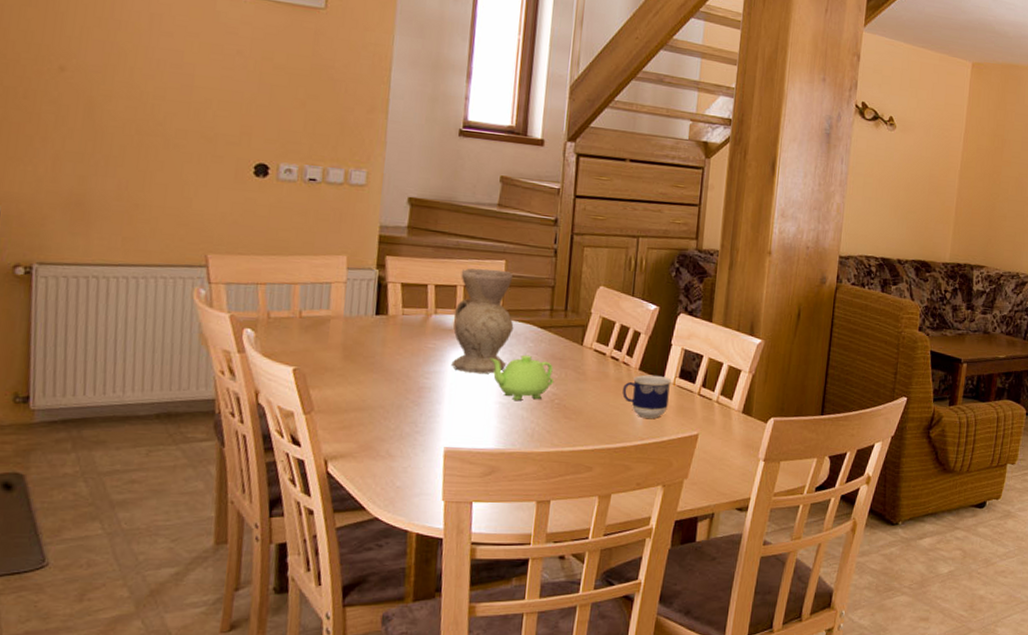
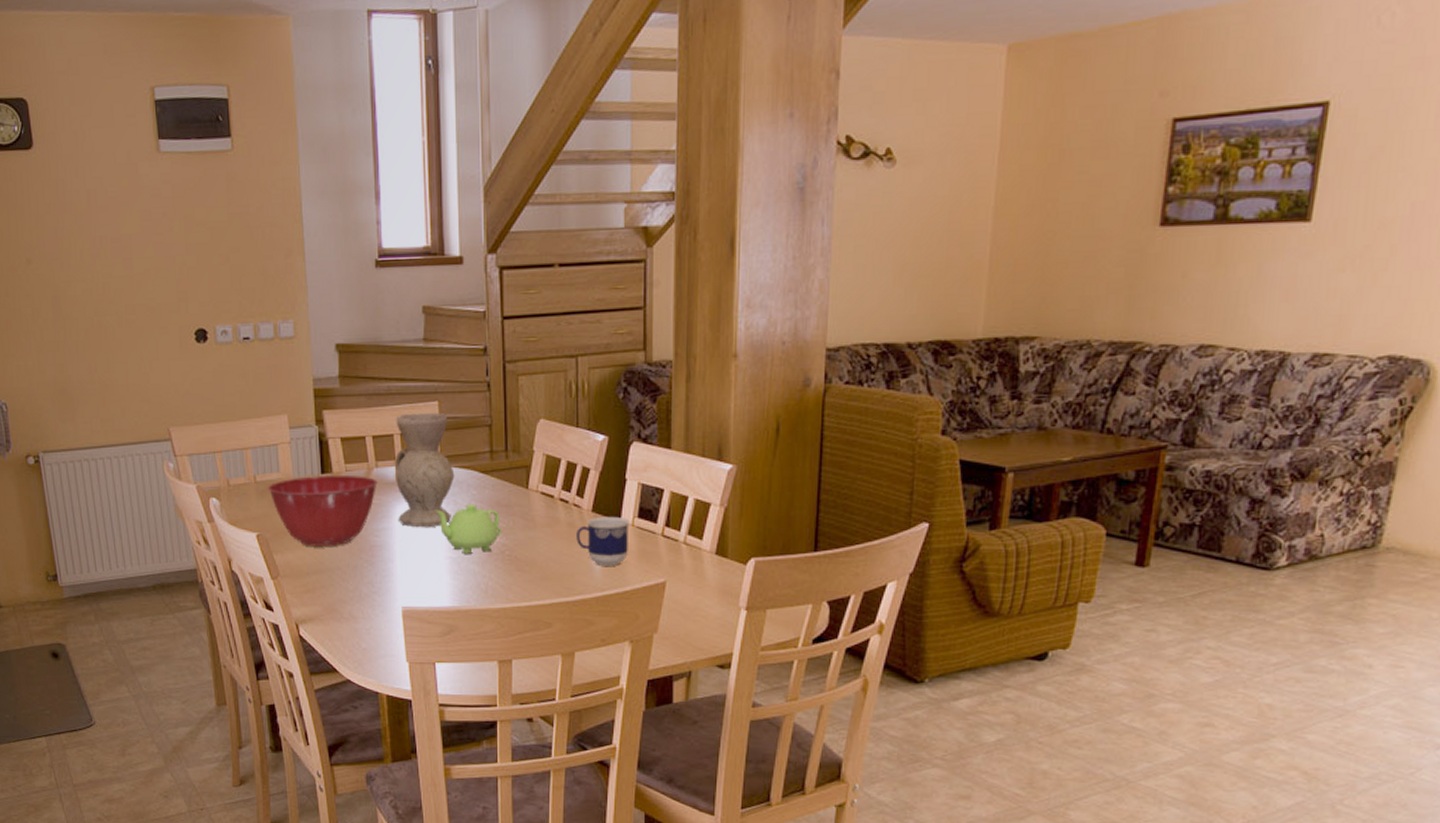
mixing bowl: none [313,316,435,385] -> present [267,476,378,546]

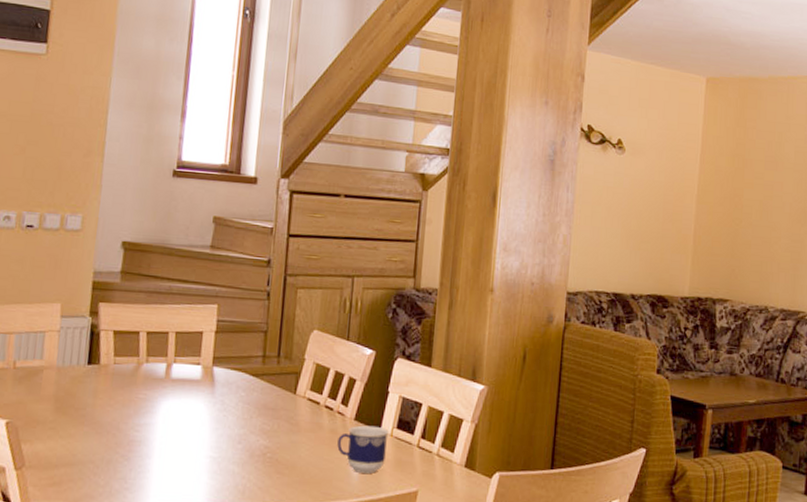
mixing bowl: present [267,476,378,546] -> none [26,366,146,439]
vase: present [395,412,455,528] -> none [162,313,226,426]
teapot: present [434,504,503,554] -> none [200,405,267,454]

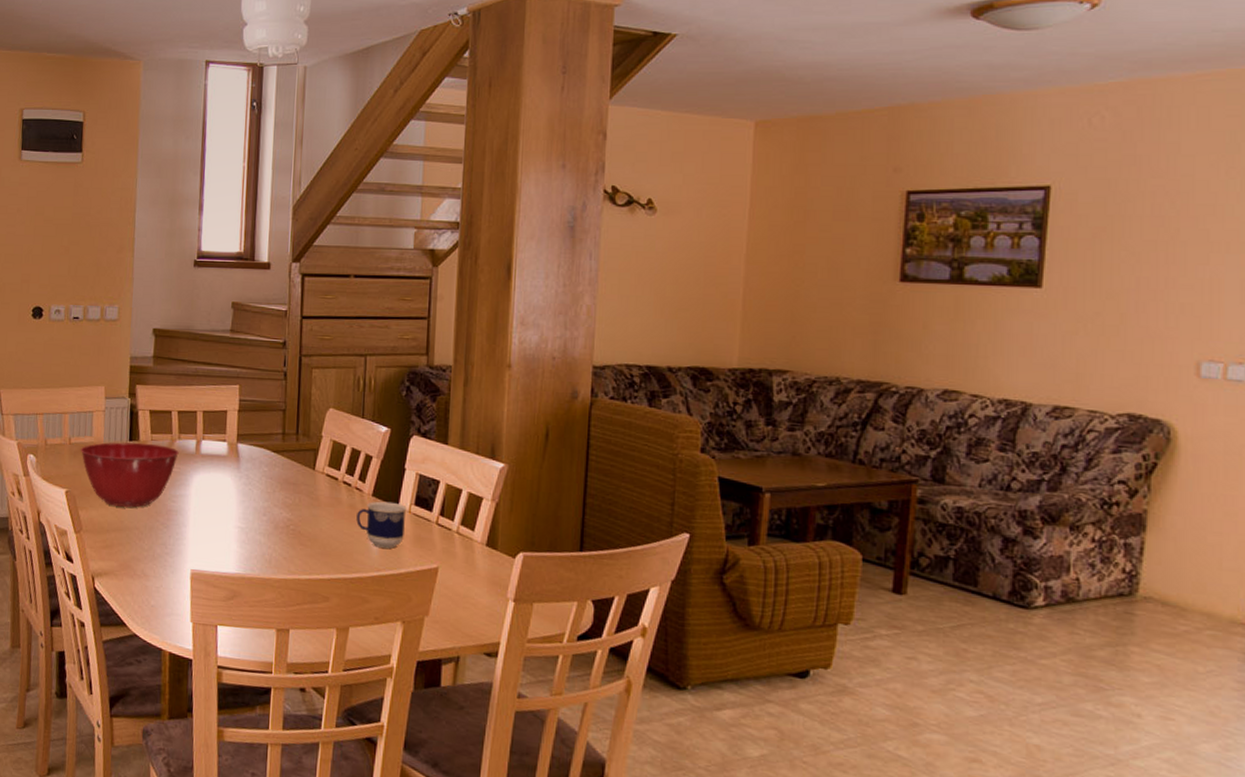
mixing bowl: none [26,366,146,439] -> present [80,442,179,508]

